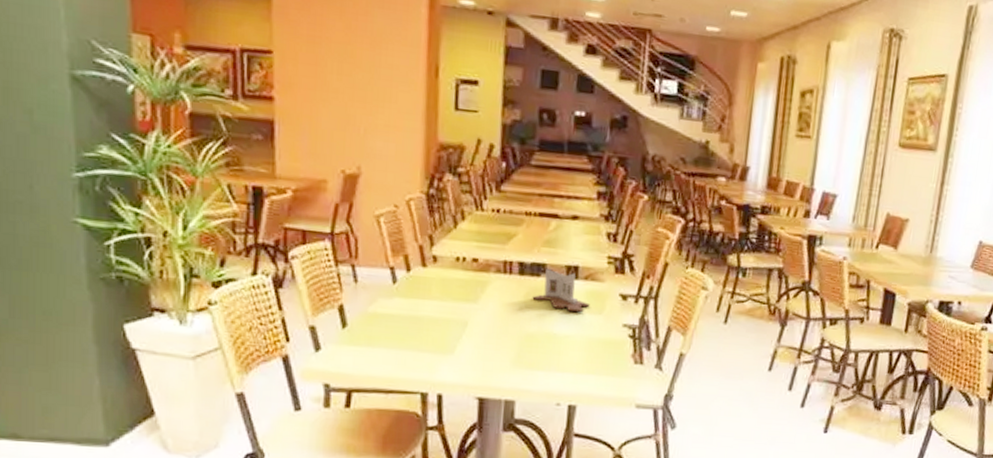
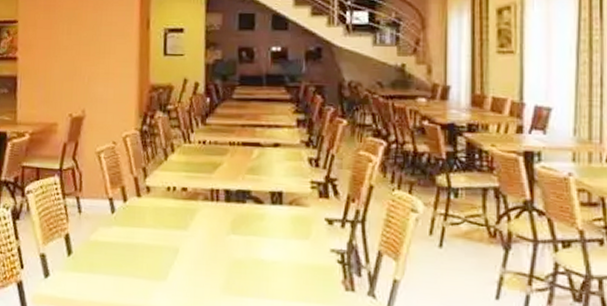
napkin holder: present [532,269,590,312] -> none [239,196,296,238]

